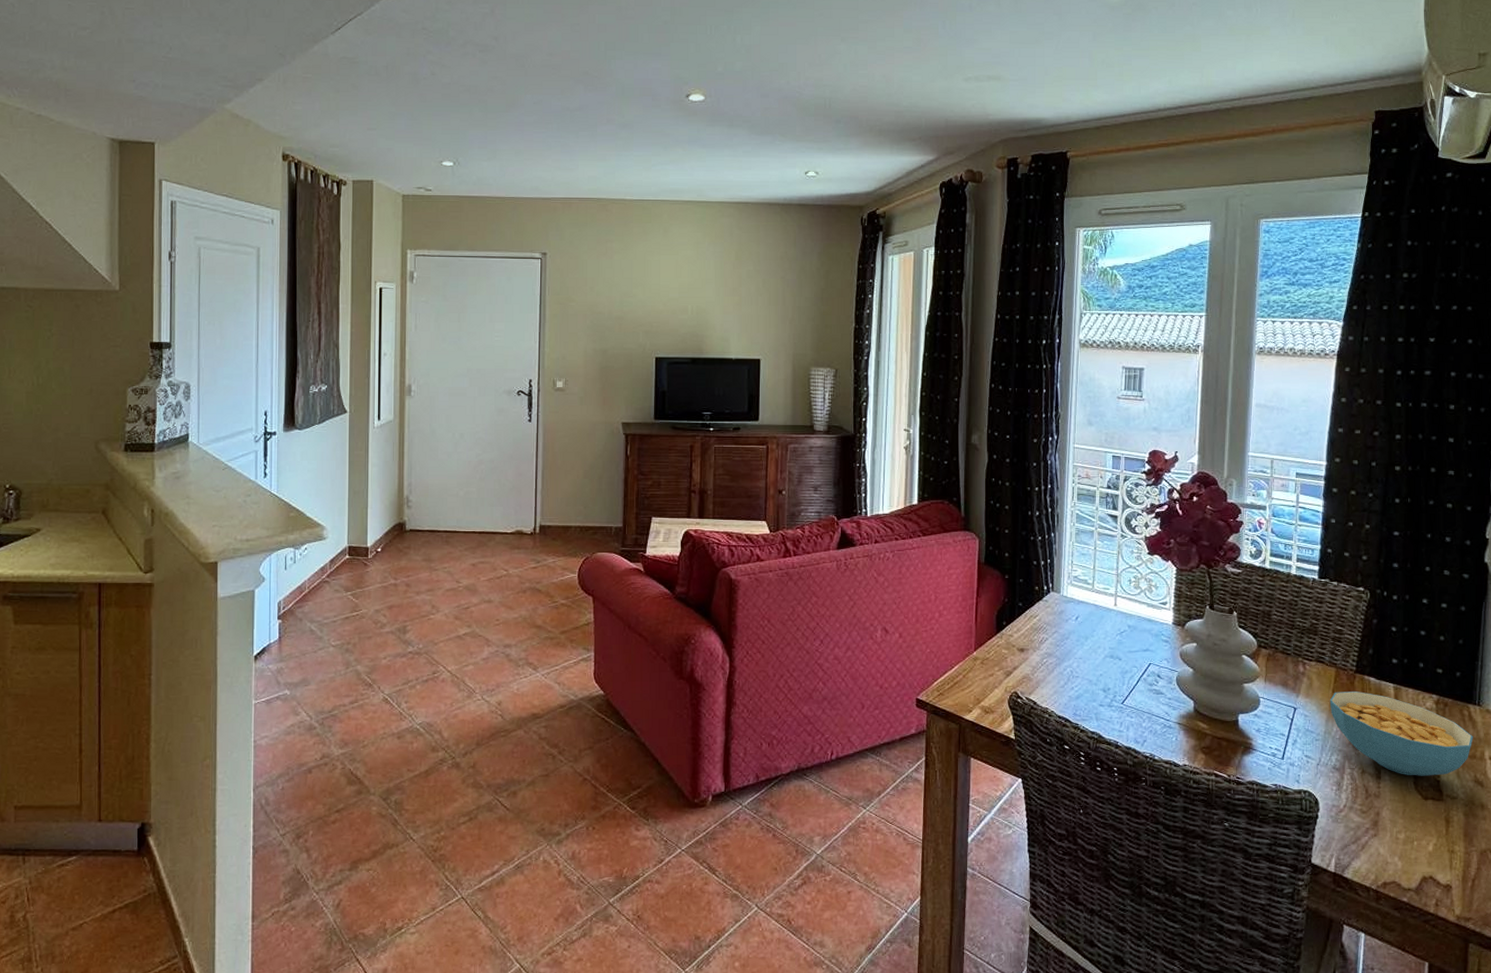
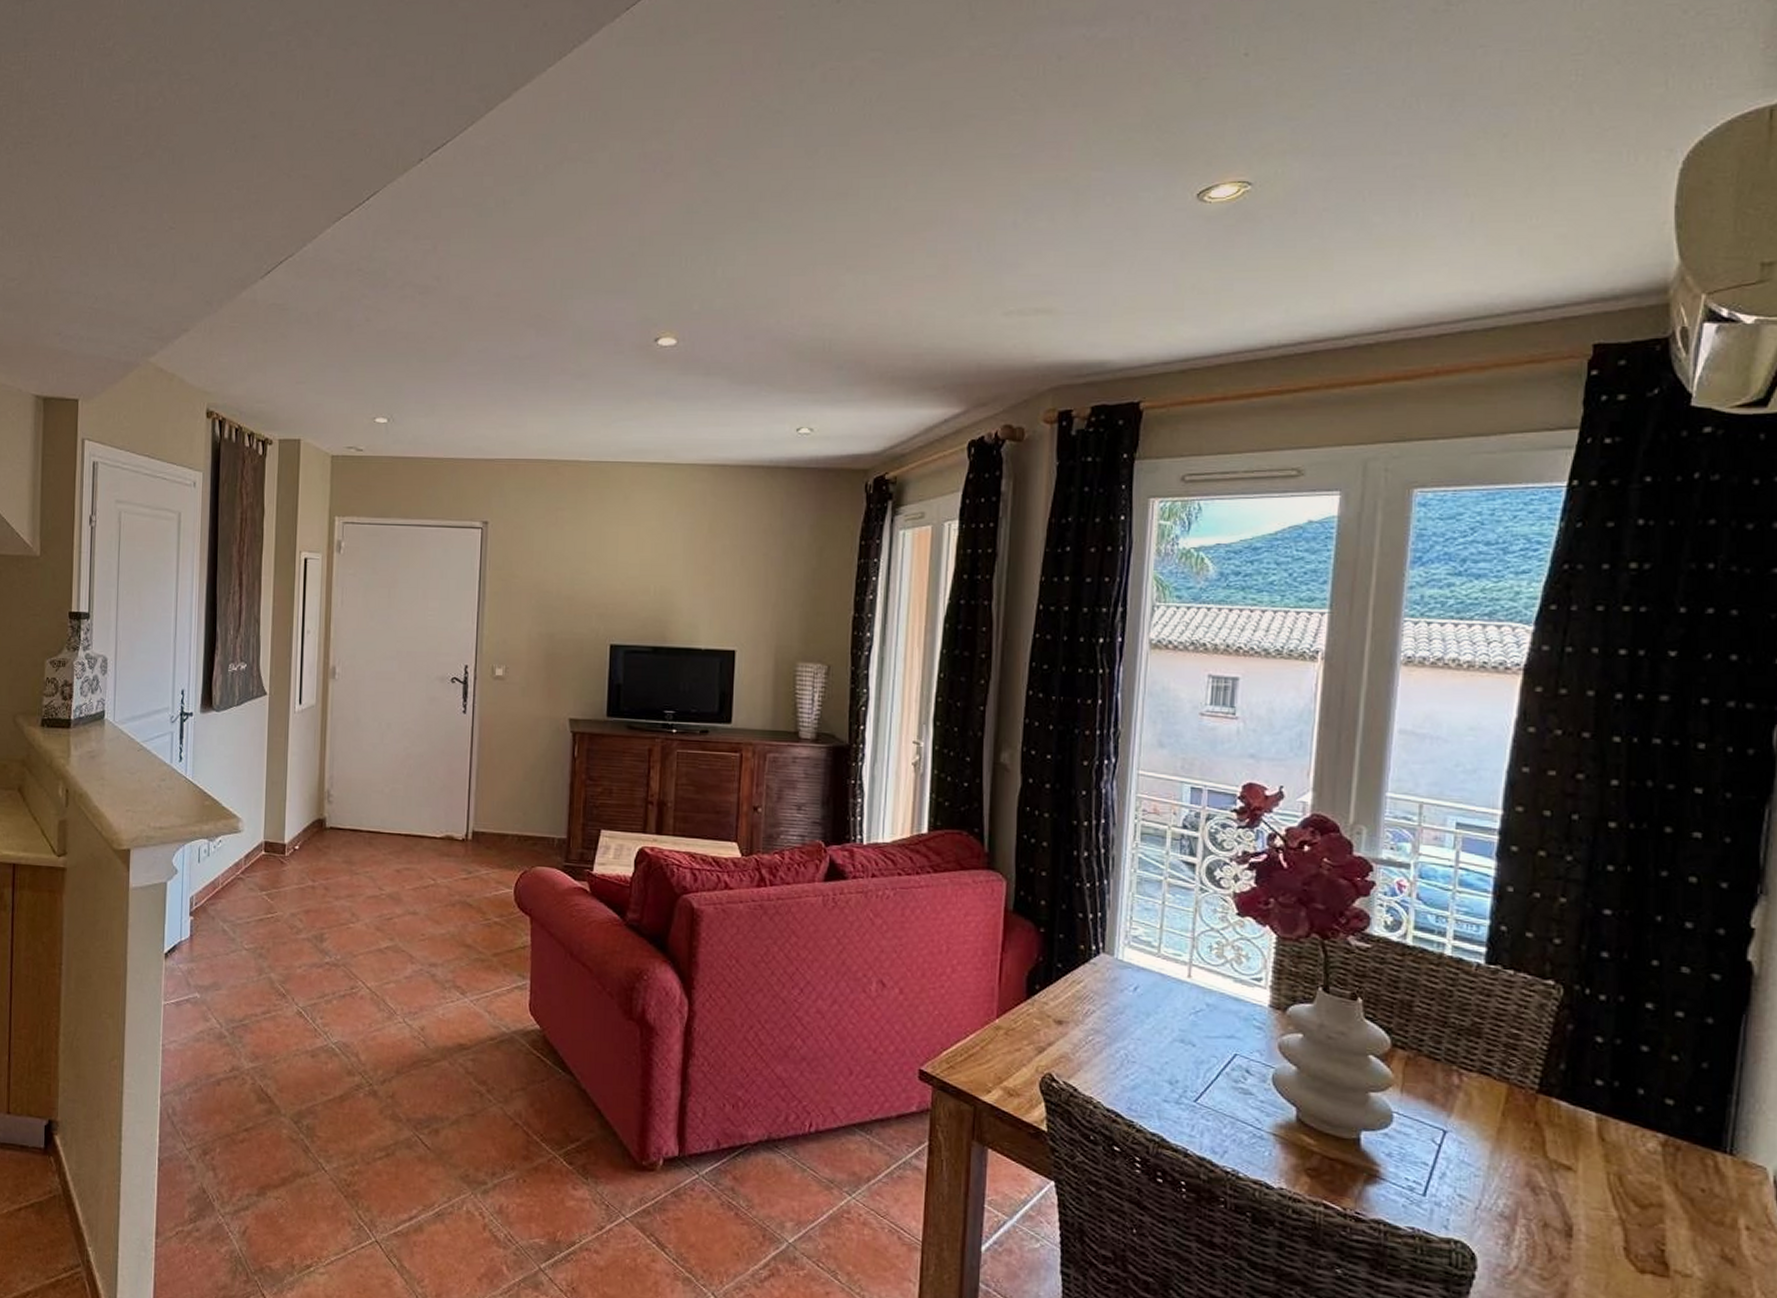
cereal bowl: present [1329,691,1473,776] -> none [1497,1115,1721,1243]

